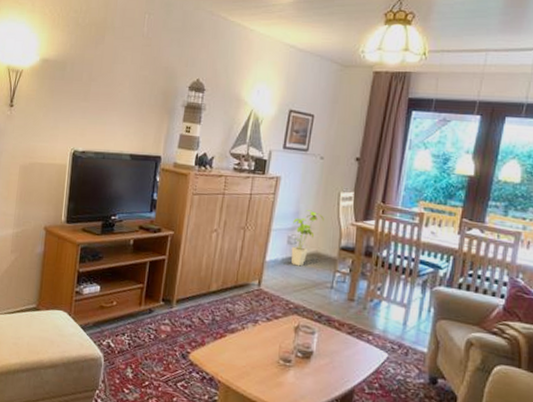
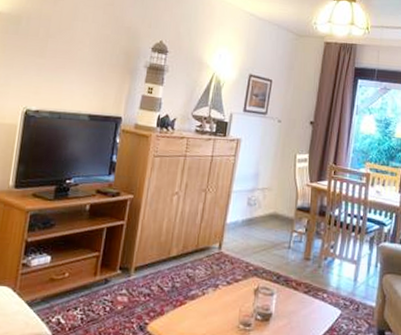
house plant: present [291,210,324,266] -> none [250,171,282,228]

